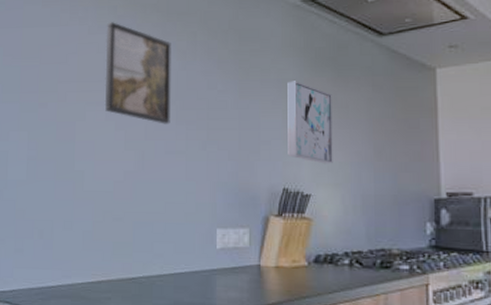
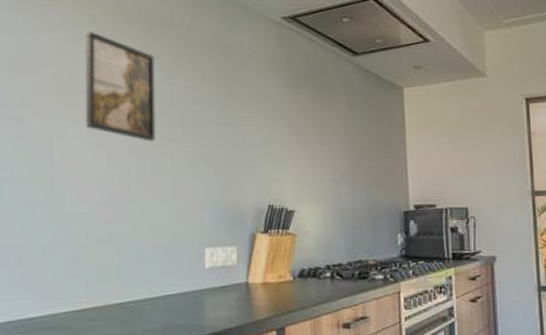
wall art: present [287,81,333,164] -> none [270,98,314,180]

